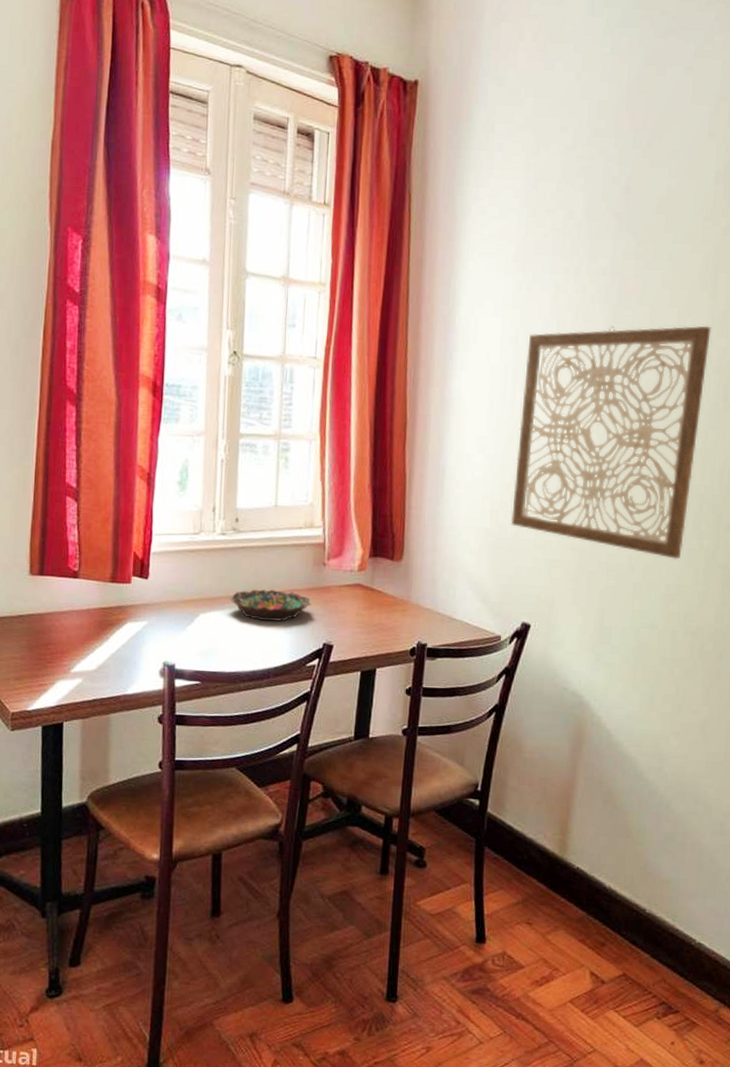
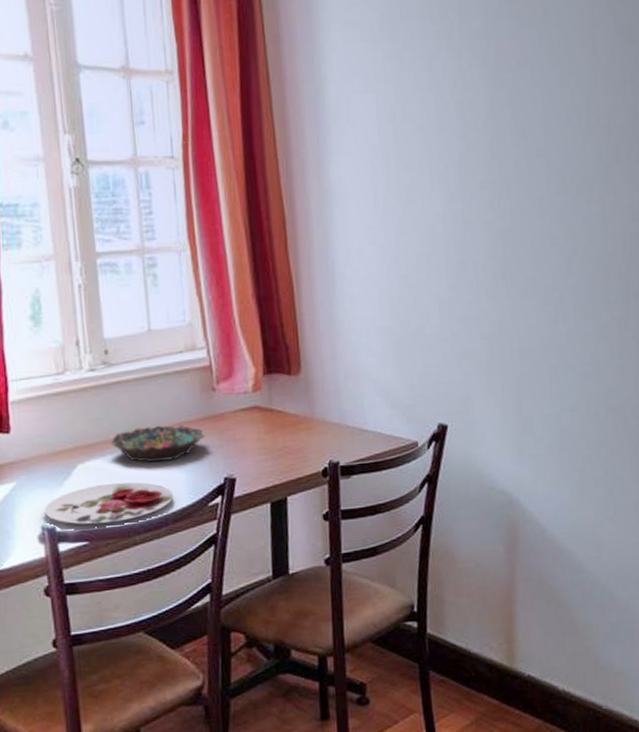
plate: none [167,634,278,669] -> present [44,482,174,525]
wall art: present [511,325,712,559] -> none [407,84,596,336]

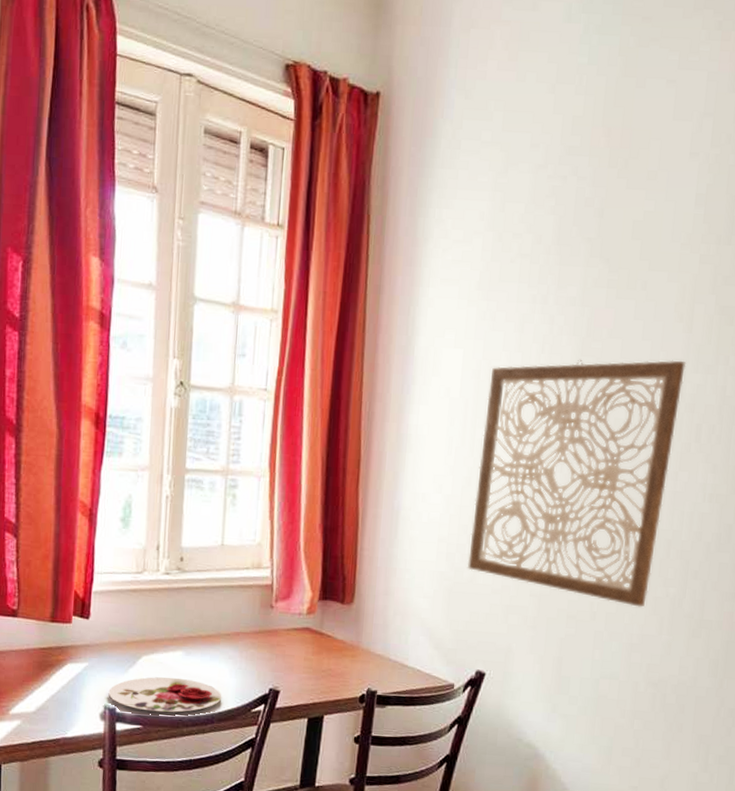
bowl: present [110,425,205,463] -> none [173,631,258,665]
wall art: none [407,84,596,336] -> present [468,359,687,607]

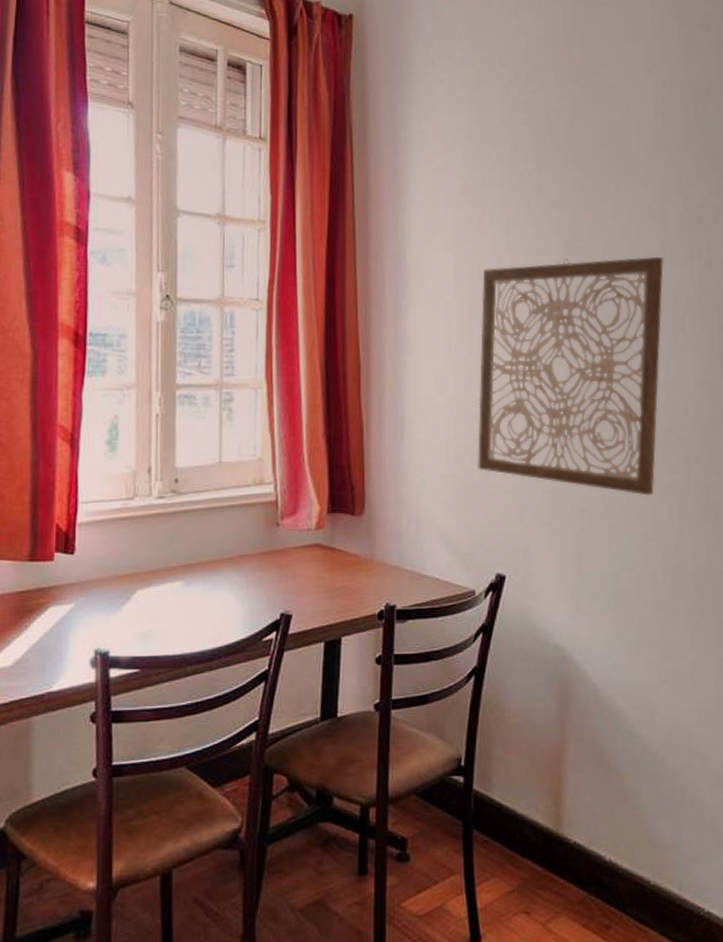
plate: present [108,677,222,713] -> none [99,611,229,652]

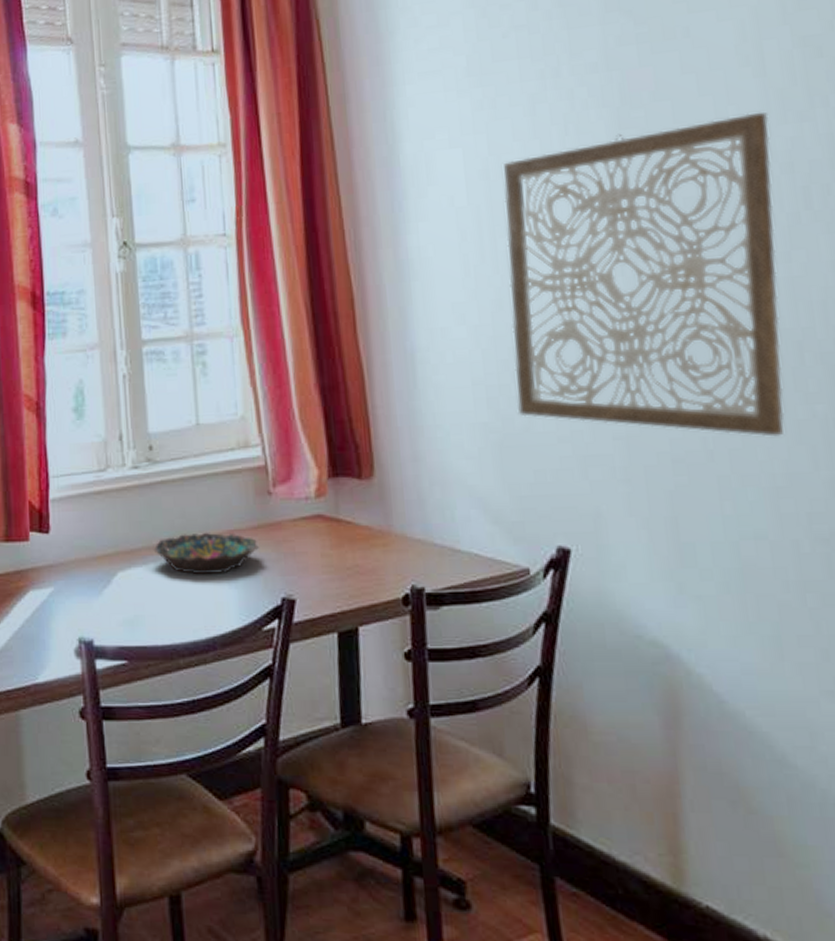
bowl: none [171,556,265,594] -> present [153,532,259,575]

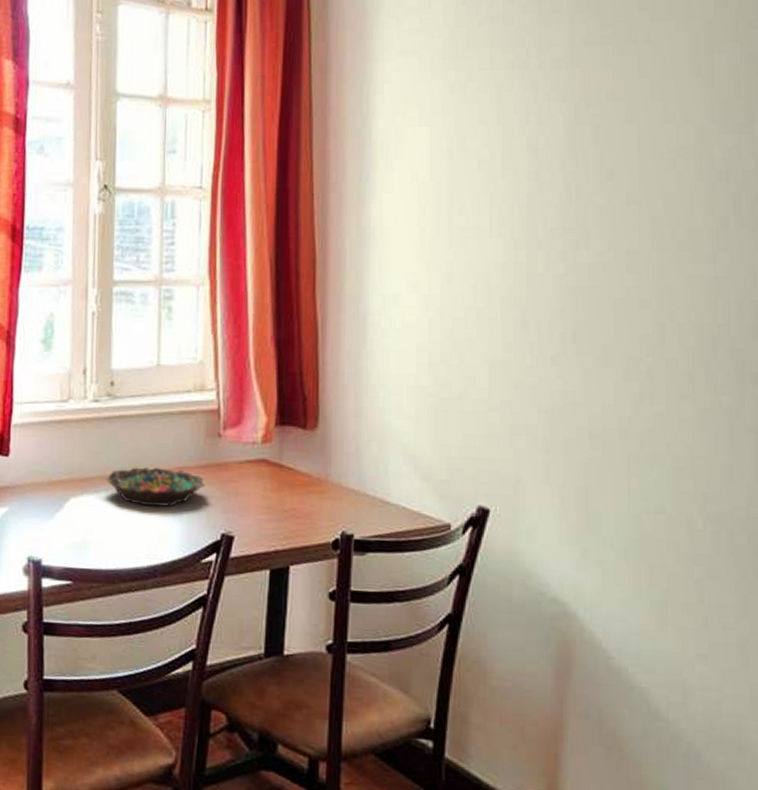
wall art: present [504,112,785,437] -> none [456,120,712,422]

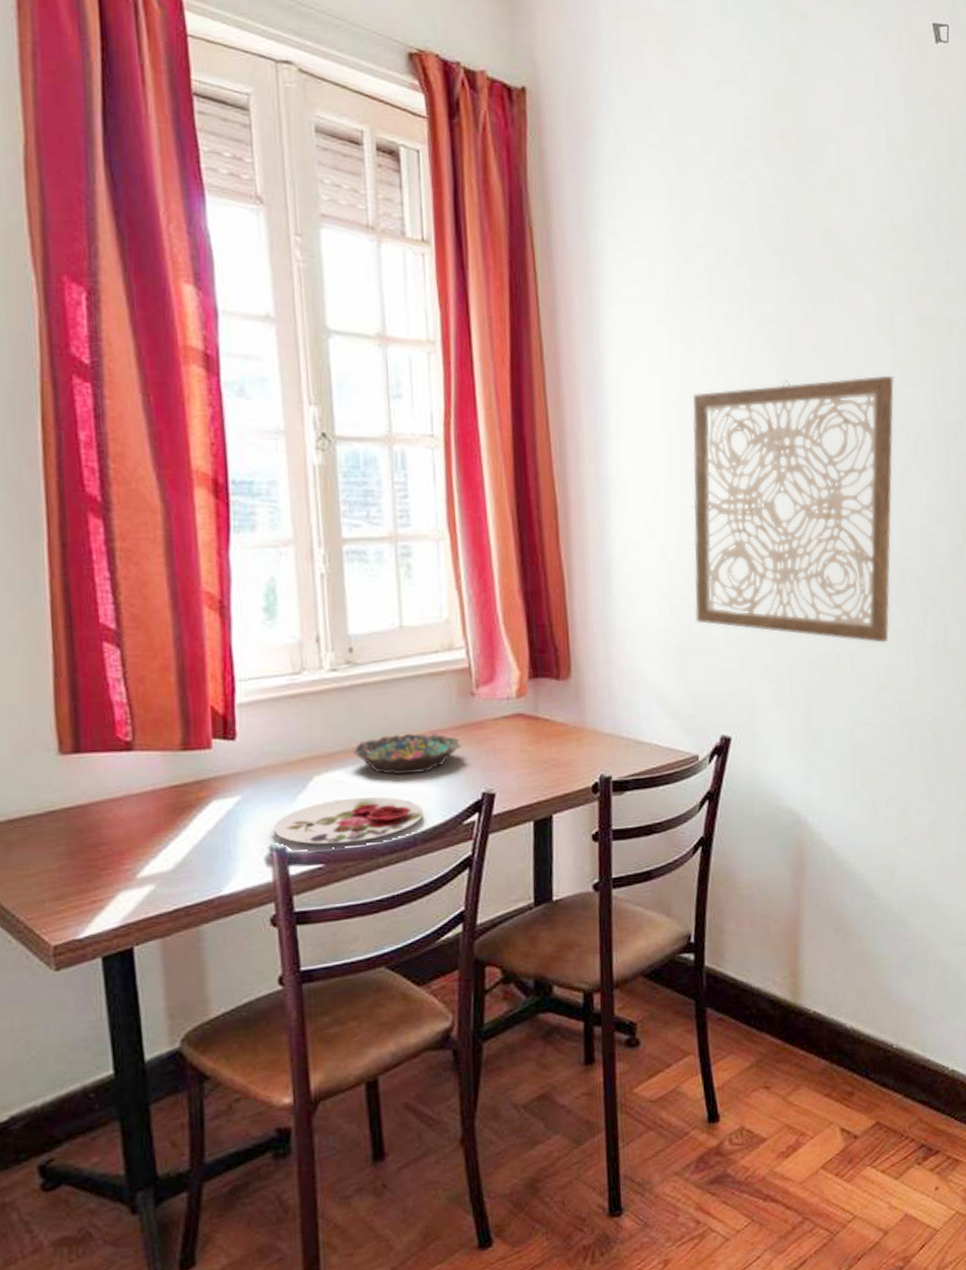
plate: none [32,522,165,566] -> present [273,797,424,845]
wall art: none [456,120,712,422] -> present [692,375,895,643]

